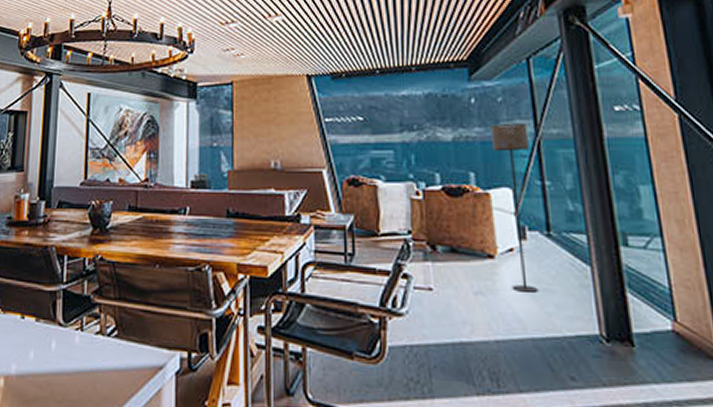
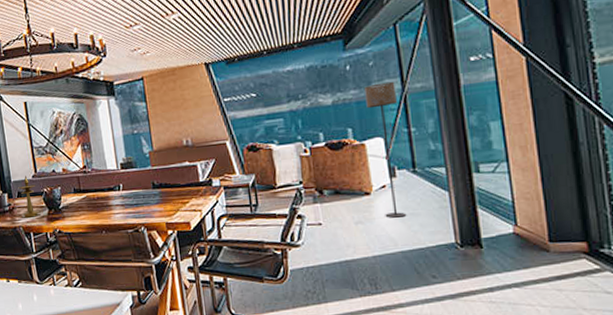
candlestick: none [58,182,83,236] -> present [18,176,40,218]

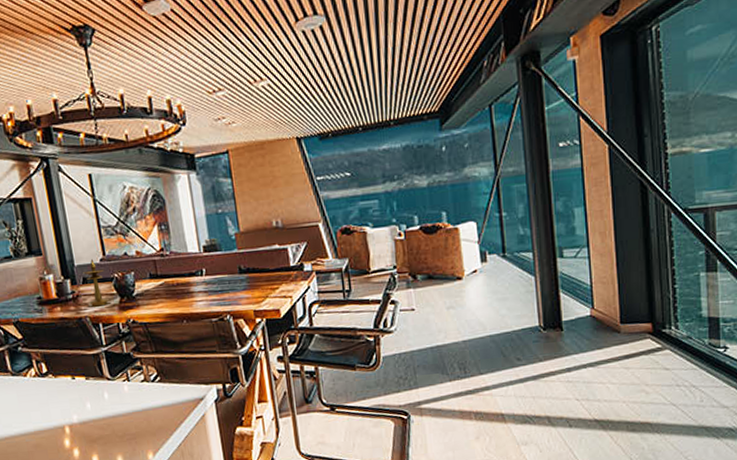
floor lamp: present [365,81,407,218] -> none [459,164,496,303]

